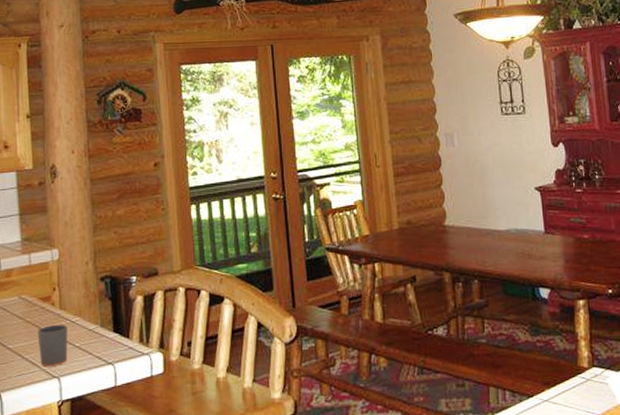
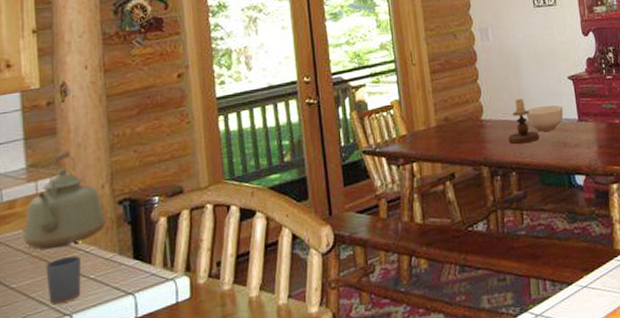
kettle: none [19,227,89,315] -> present [24,150,106,249]
candlestick: none [471,207,503,252] -> present [508,98,539,144]
bowl: none [490,216,529,241] -> present [526,105,564,132]

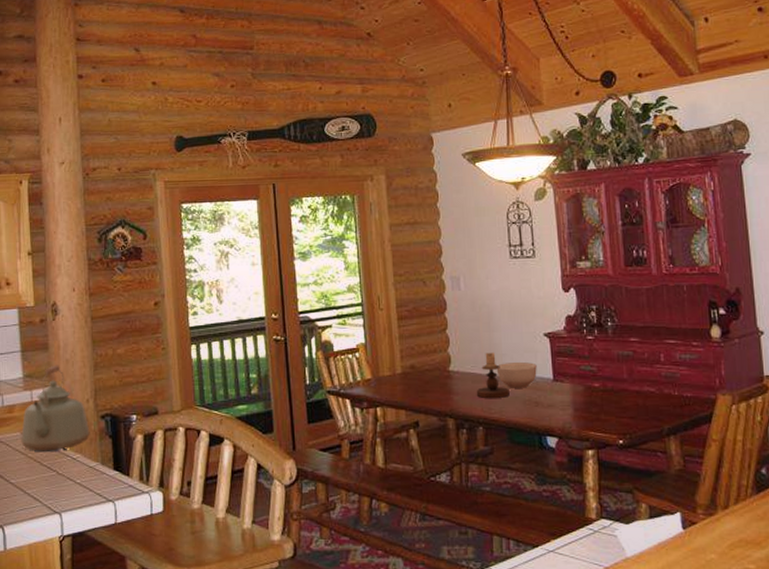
mug: present [46,255,81,304] -> none [39,460,69,501]

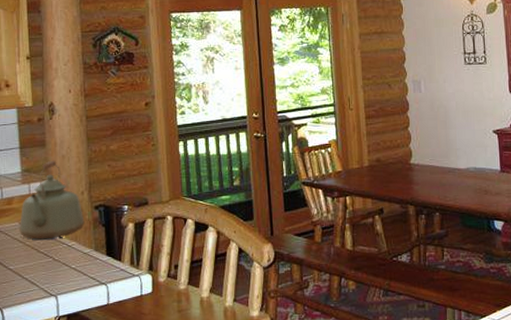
candlestick: present [476,352,510,398] -> none [433,147,463,187]
bowl: present [496,362,537,388] -> none [452,156,487,179]

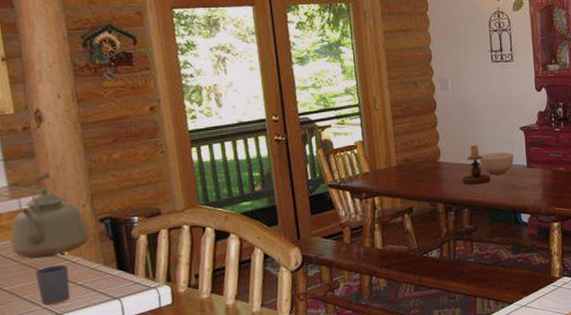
mug: none [37,247,64,285] -> present [35,264,71,305]
candlestick: none [433,147,463,187] -> present [462,145,491,184]
bowl: none [452,156,487,179] -> present [479,152,514,175]

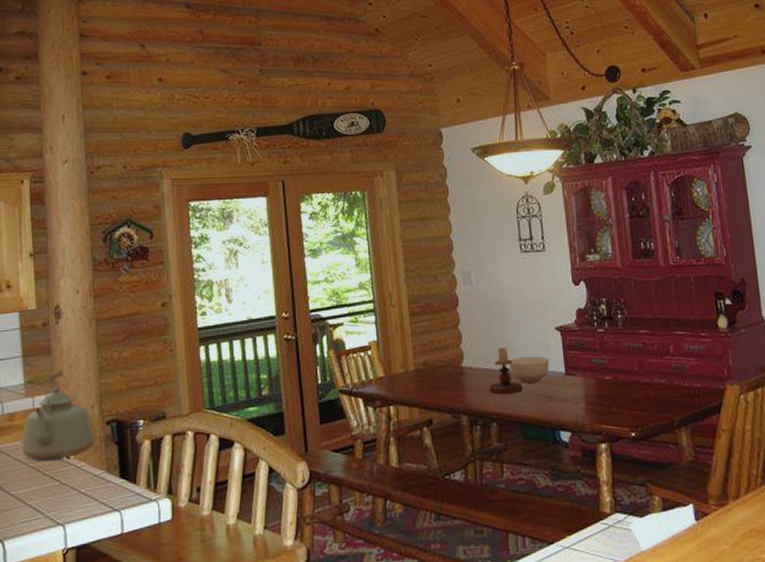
mug: present [35,264,71,305] -> none [42,469,73,513]

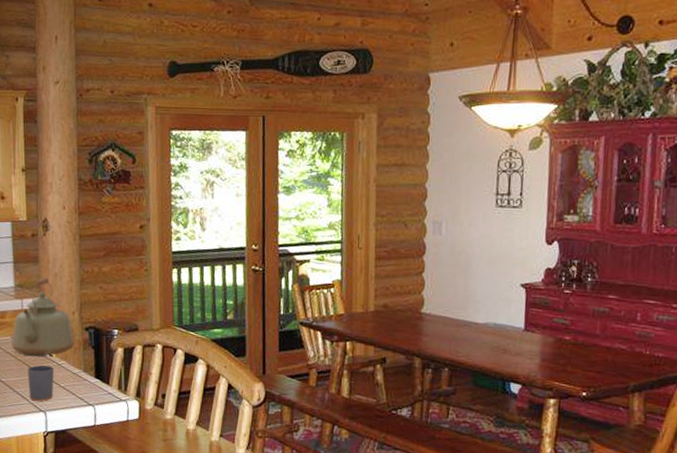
mug: none [42,469,73,513] -> present [27,365,54,401]
candlestick: present [489,347,523,394] -> none [445,298,479,343]
bowl: present [509,357,549,383] -> none [468,309,510,335]

